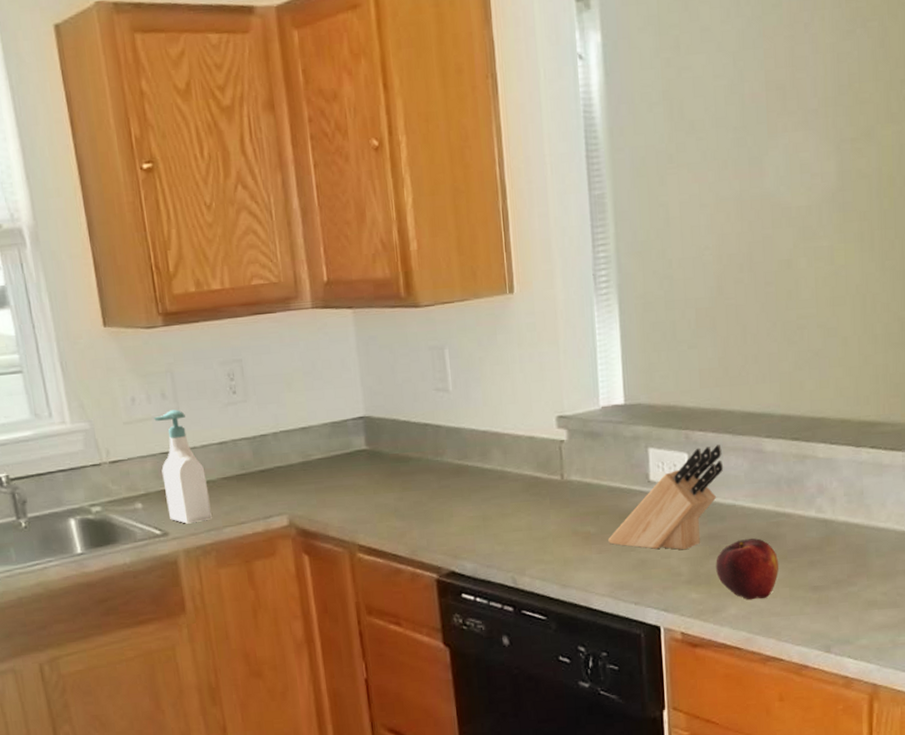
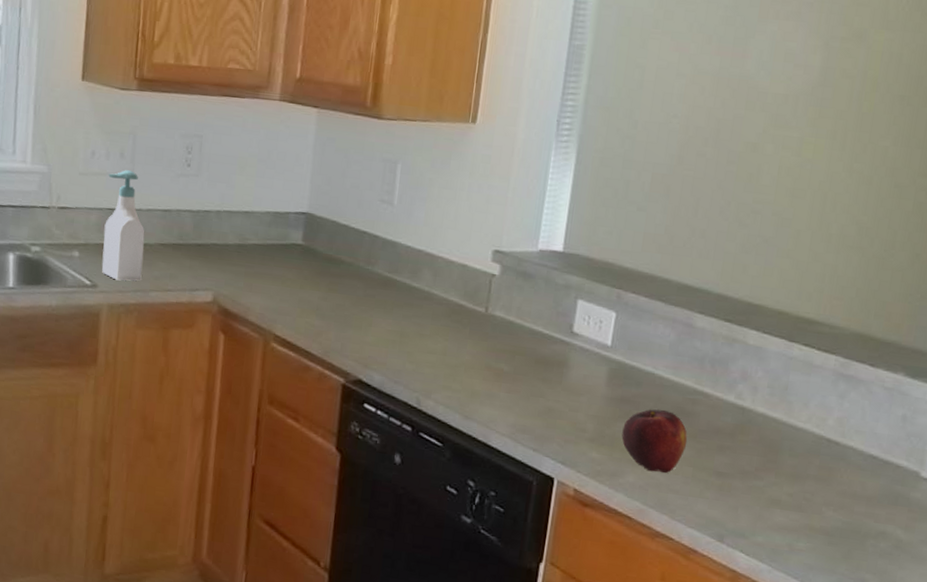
knife block: present [608,445,724,550] -> none [519,309,652,408]

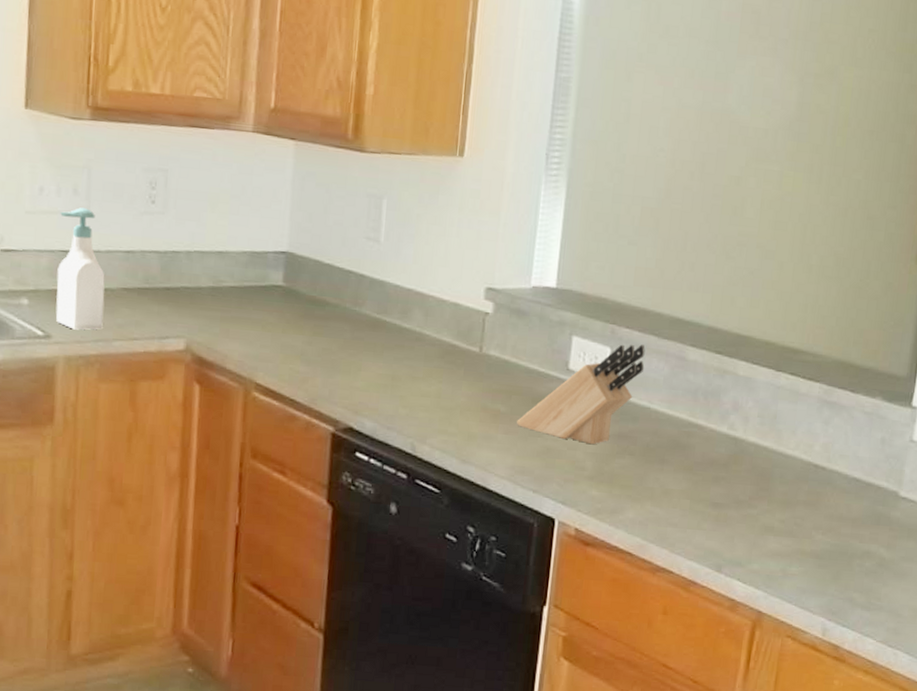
knife block: none [519,309,652,408] -> present [517,344,645,445]
fruit: present [621,409,688,473] -> none [620,444,684,507]

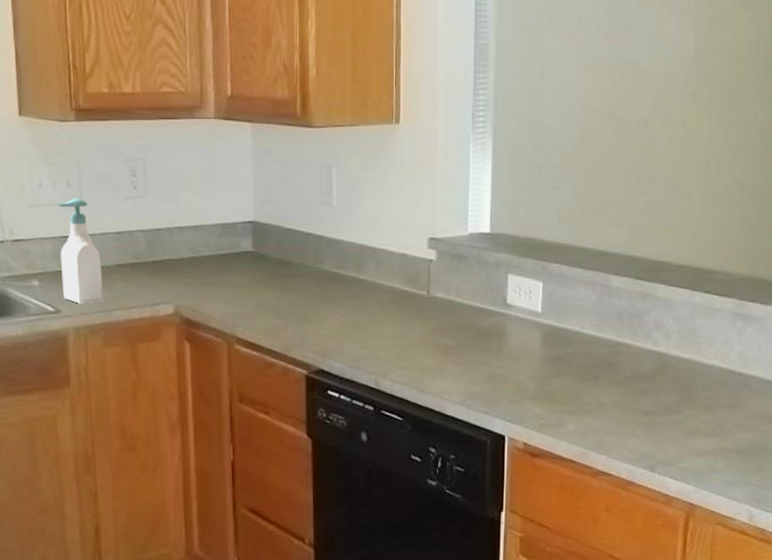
knife block: present [517,344,645,445] -> none [465,277,574,369]

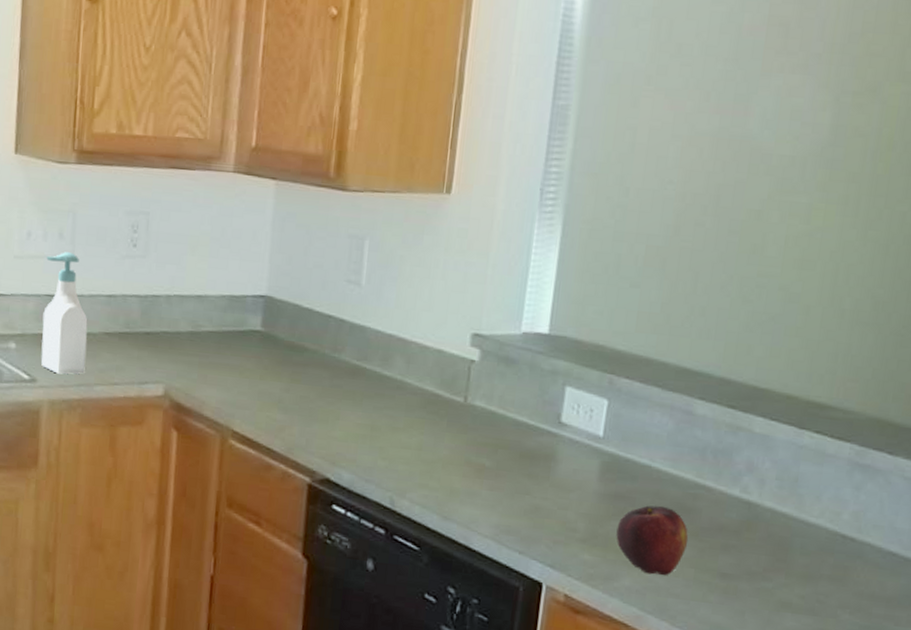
fruit: none [559,364,616,419] -> present [616,505,689,575]

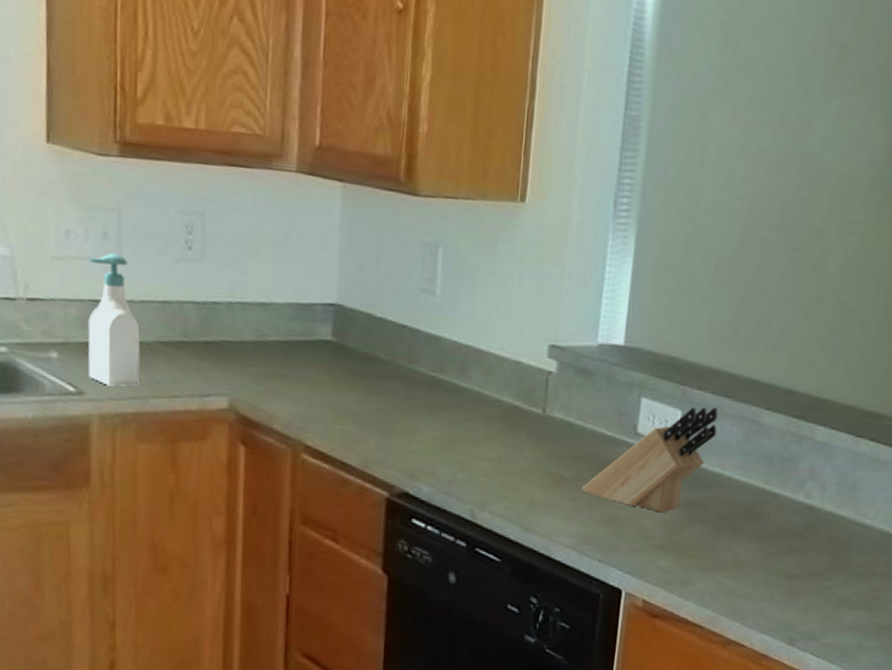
knife block: none [503,396,647,505] -> present [582,407,718,513]
fruit: present [616,505,689,575] -> none [690,512,757,578]

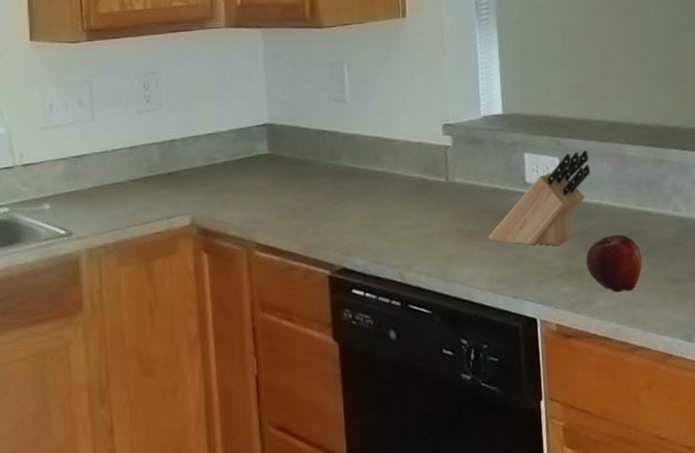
soap bottle: present [88,253,140,386] -> none [69,116,117,224]
fruit: none [690,512,757,578] -> present [586,235,643,293]

